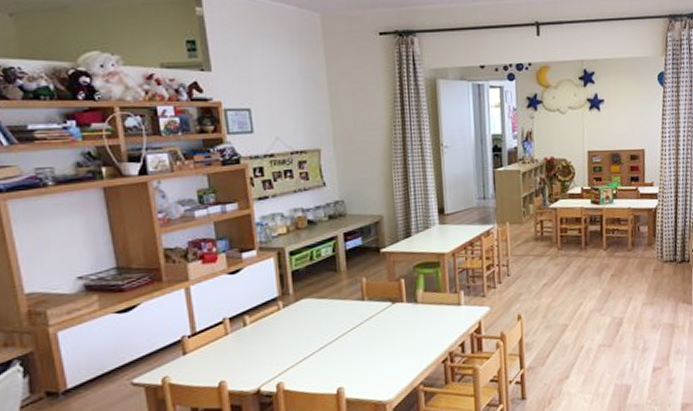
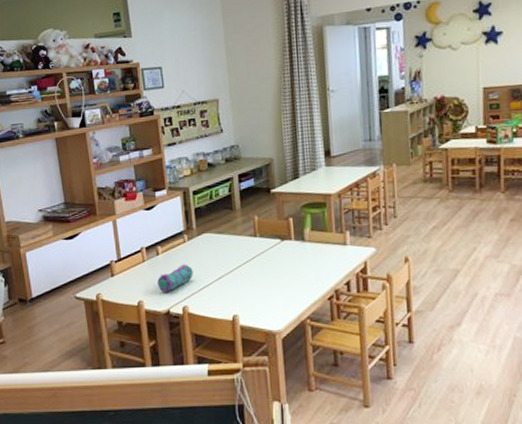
pencil case: none [244,334,290,369] -> present [157,264,193,293]

